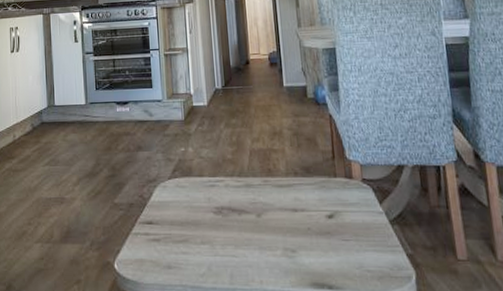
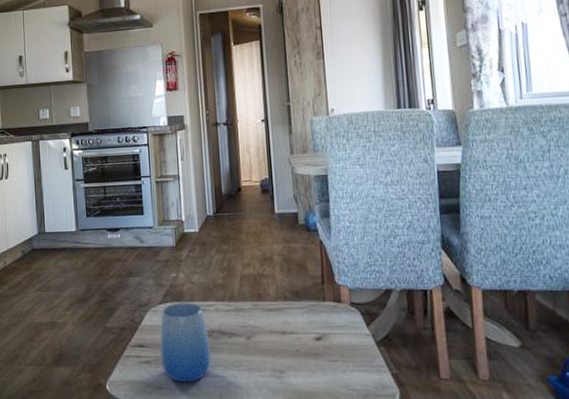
cup: none [168,178,221,262] -> present [159,302,211,383]

